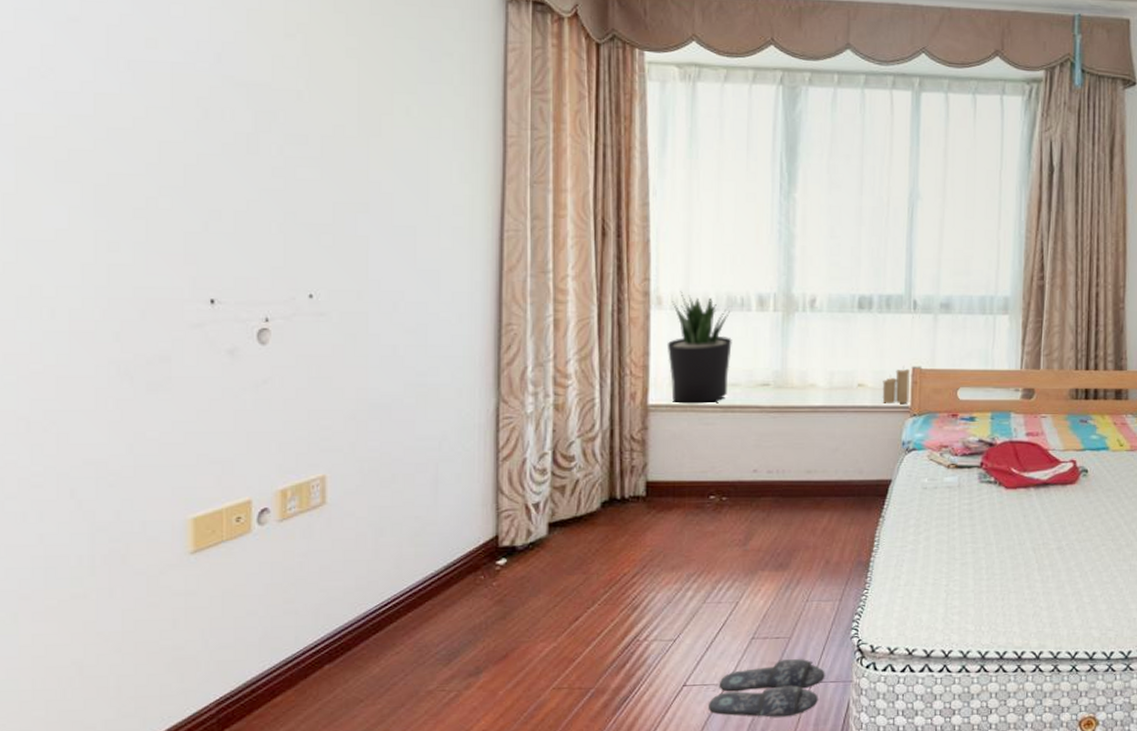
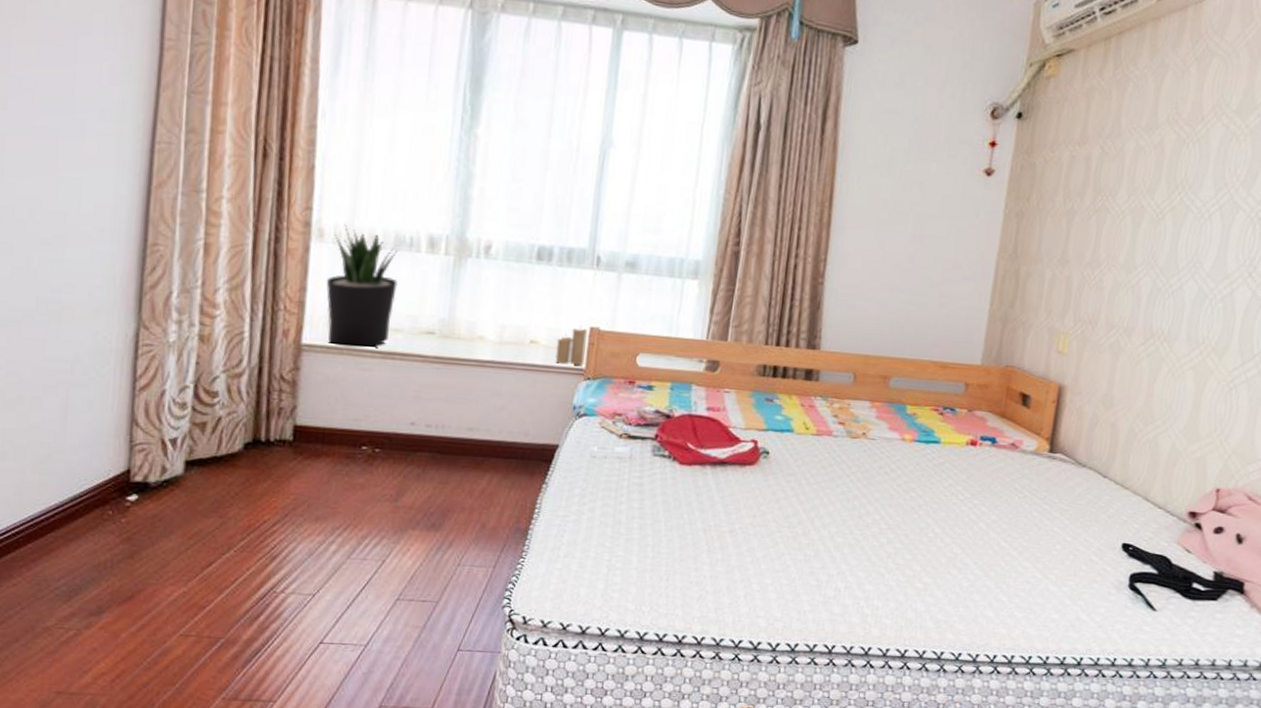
slippers: present [709,659,825,717] -> none [346,624,472,684]

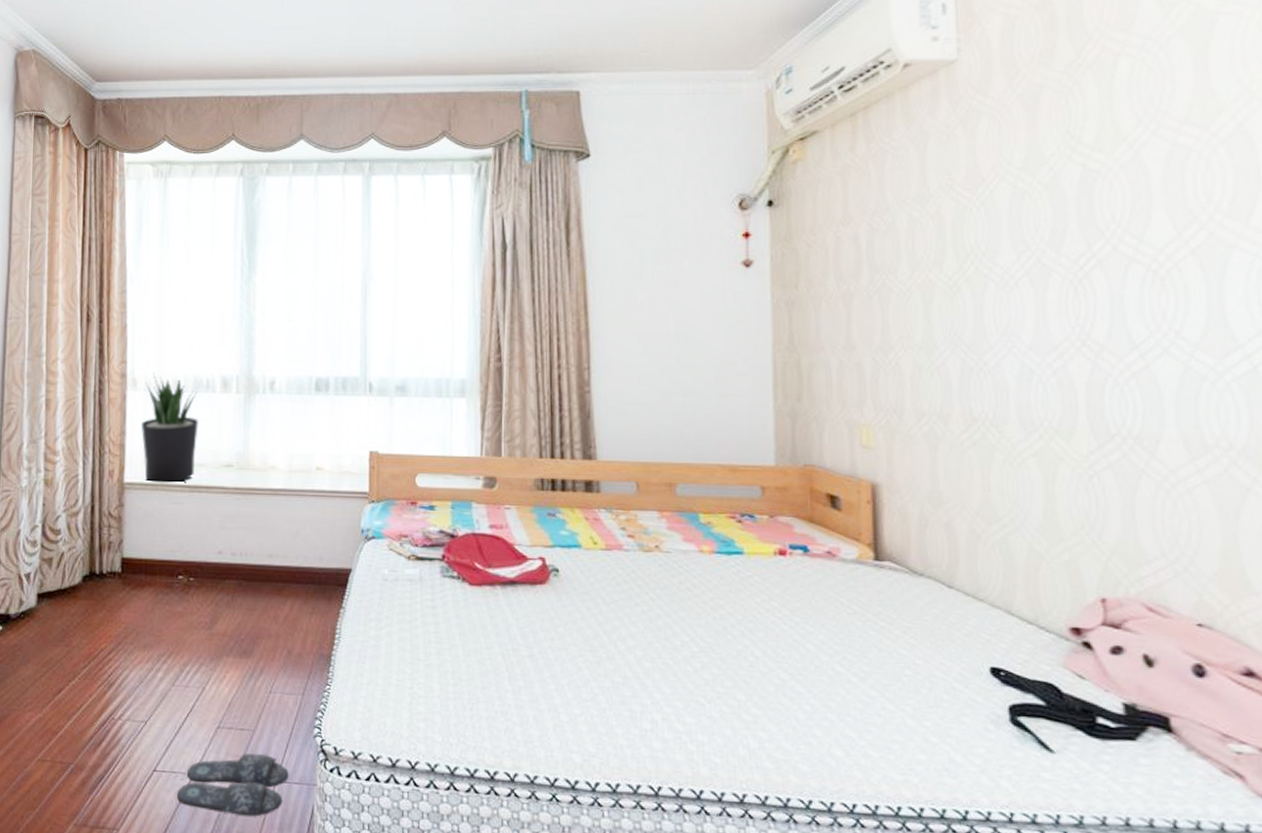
slippers: none [346,624,472,684] -> present [177,753,289,816]
candle: present [555,324,587,366] -> none [340,448,367,490]

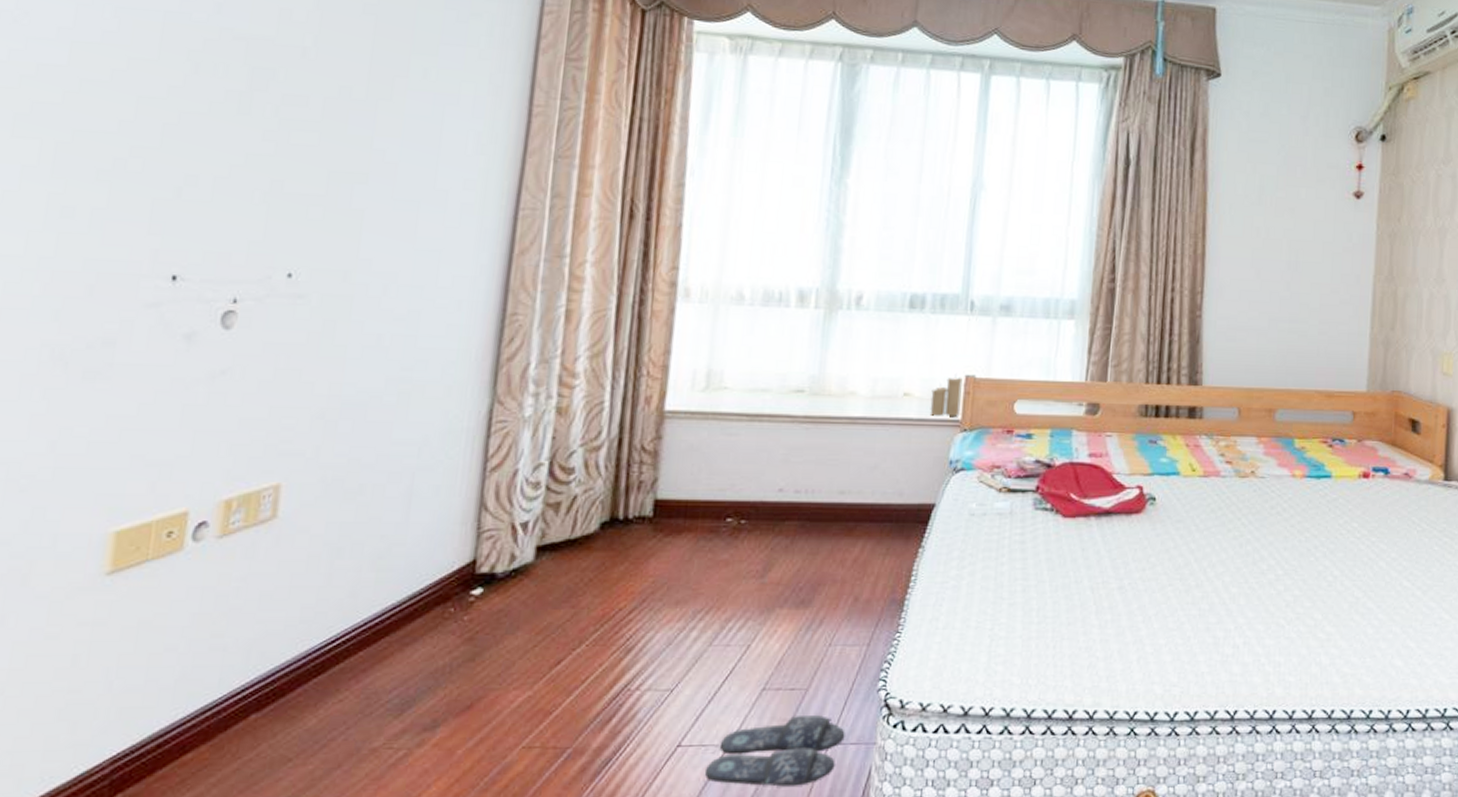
planter: present [141,373,199,484] -> none [691,282,766,412]
candle: none [340,448,367,490] -> present [930,372,963,418]

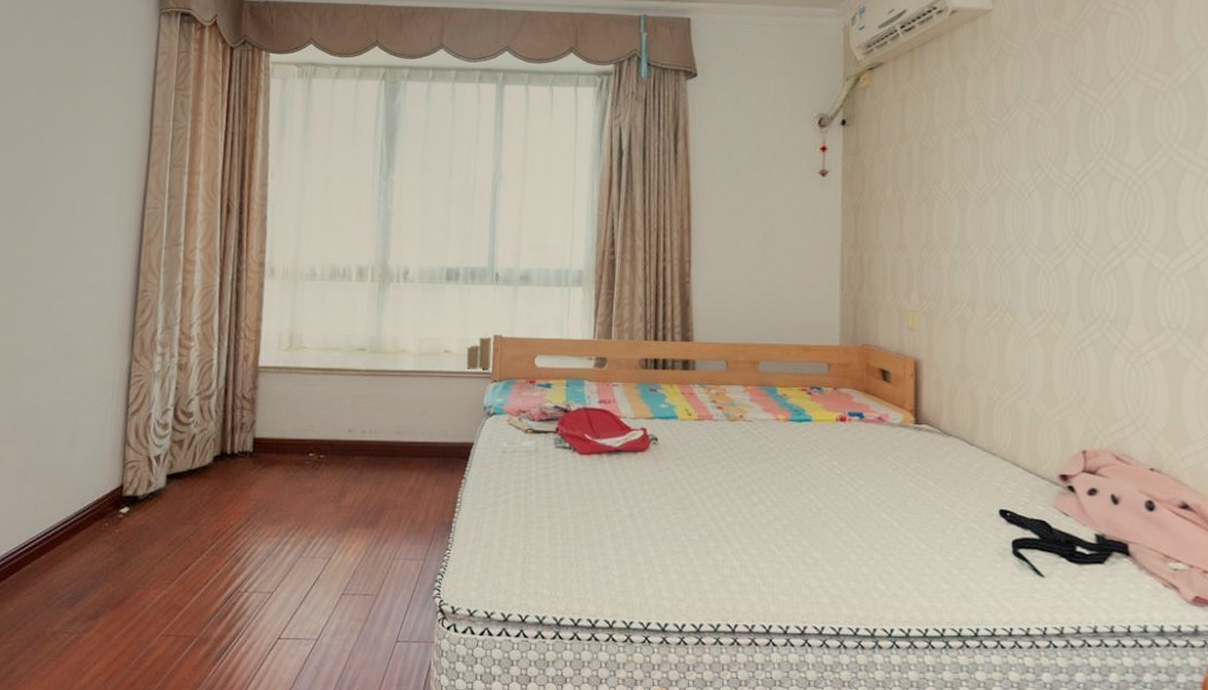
slippers: present [705,715,845,787] -> none [300,617,409,675]

